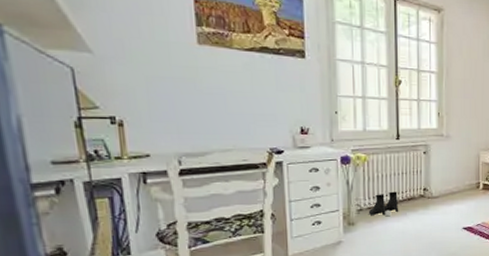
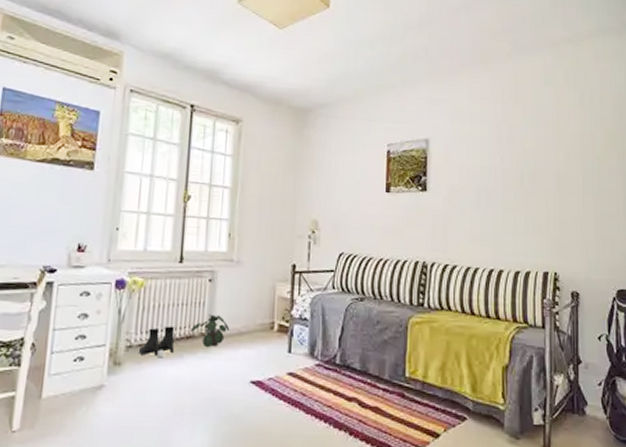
potted plant: none [410,180,444,206] -> present [190,314,230,348]

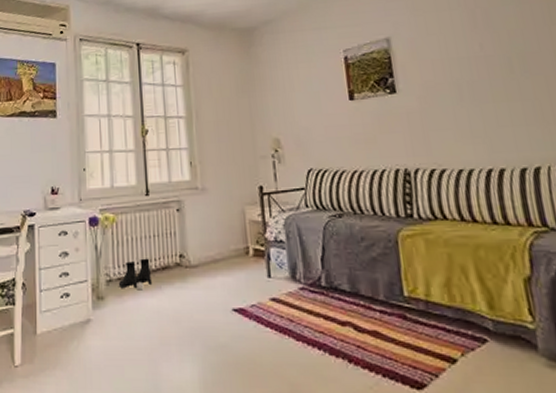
potted plant: present [190,314,230,348] -> none [164,244,205,278]

